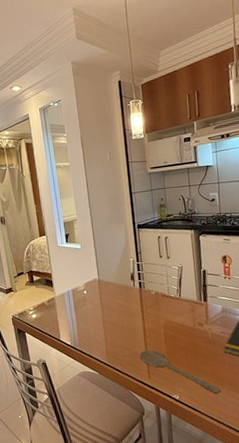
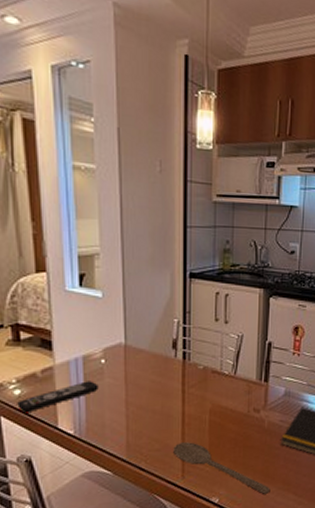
remote control: none [34,306,84,330] -> present [17,381,99,413]

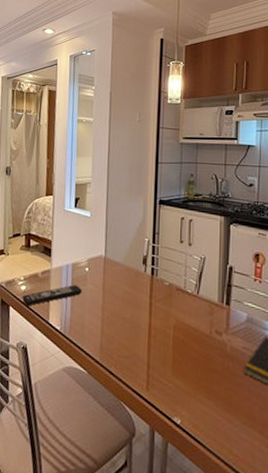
wooden spoon: present [173,442,270,494] -> none [140,353,234,426]

